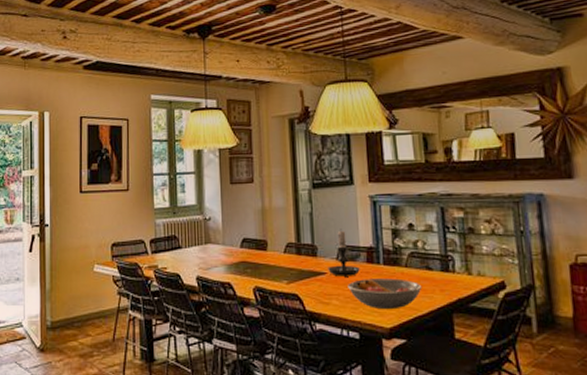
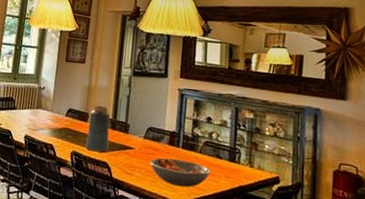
vase: none [268,230,296,284] -> present [85,106,111,153]
candle holder: present [328,228,360,277] -> none [135,113,162,154]

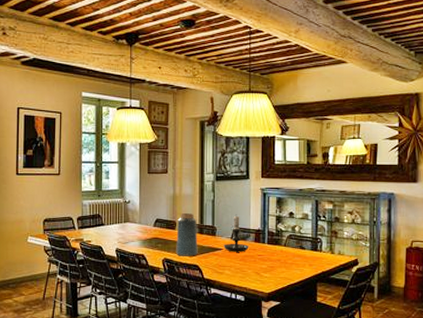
candle holder: none [135,113,162,154] -> present [223,214,249,252]
fruit bowl: present [150,158,211,188] -> none [238,255,296,279]

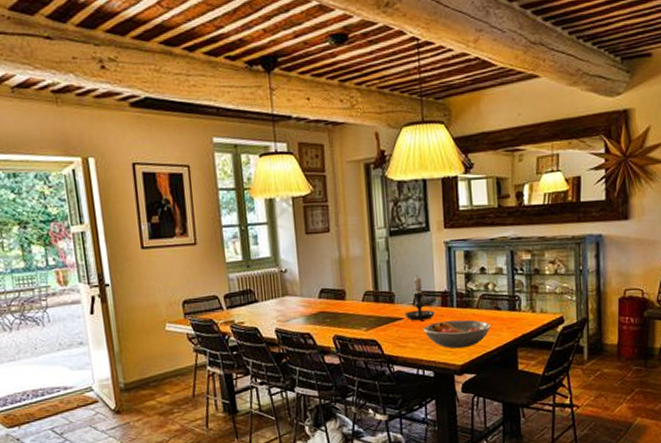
vase: present [176,213,198,256] -> none [347,279,375,331]
fruit bowl: none [238,255,296,279] -> present [423,319,491,349]

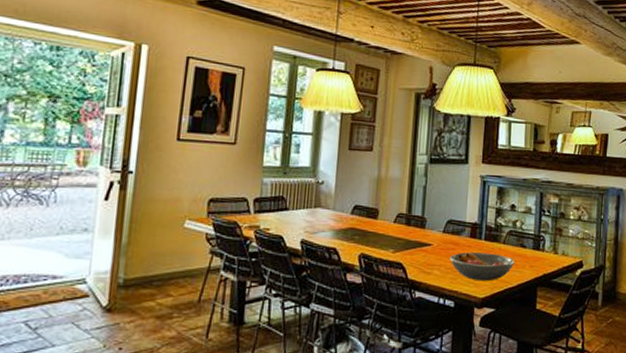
candle holder: present [404,275,435,321] -> none [433,204,463,249]

